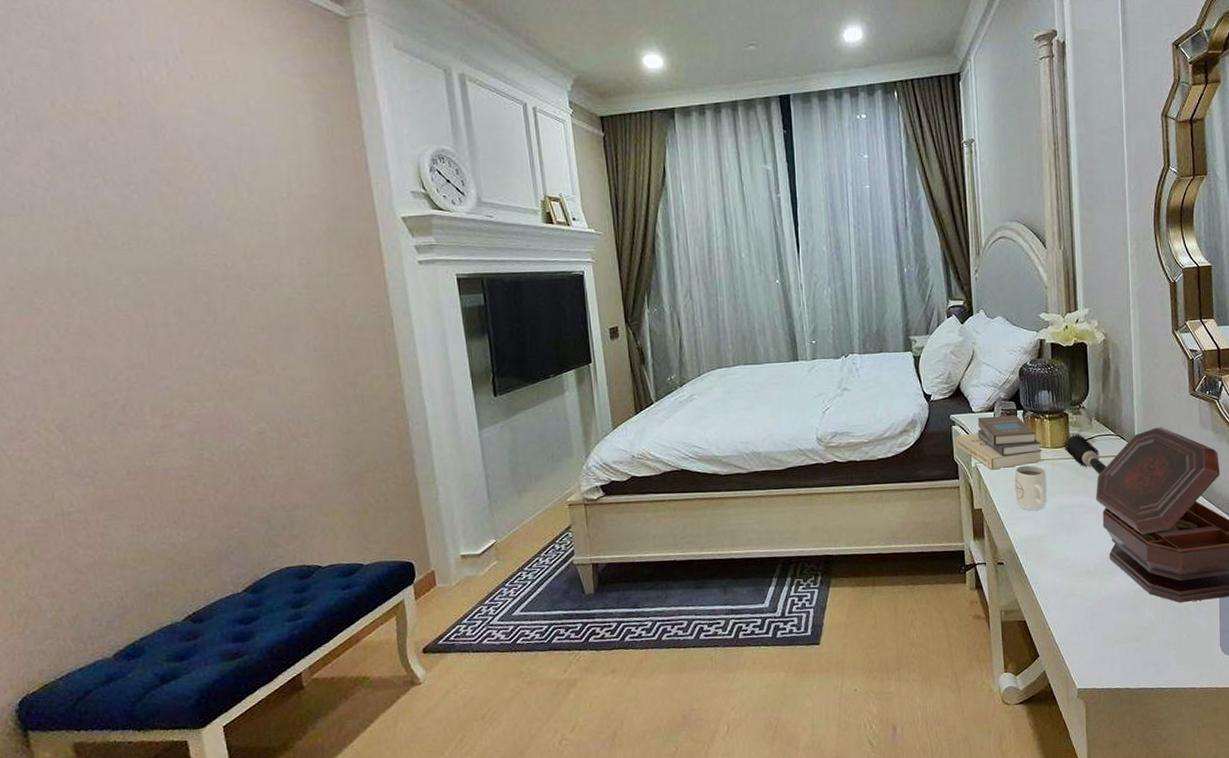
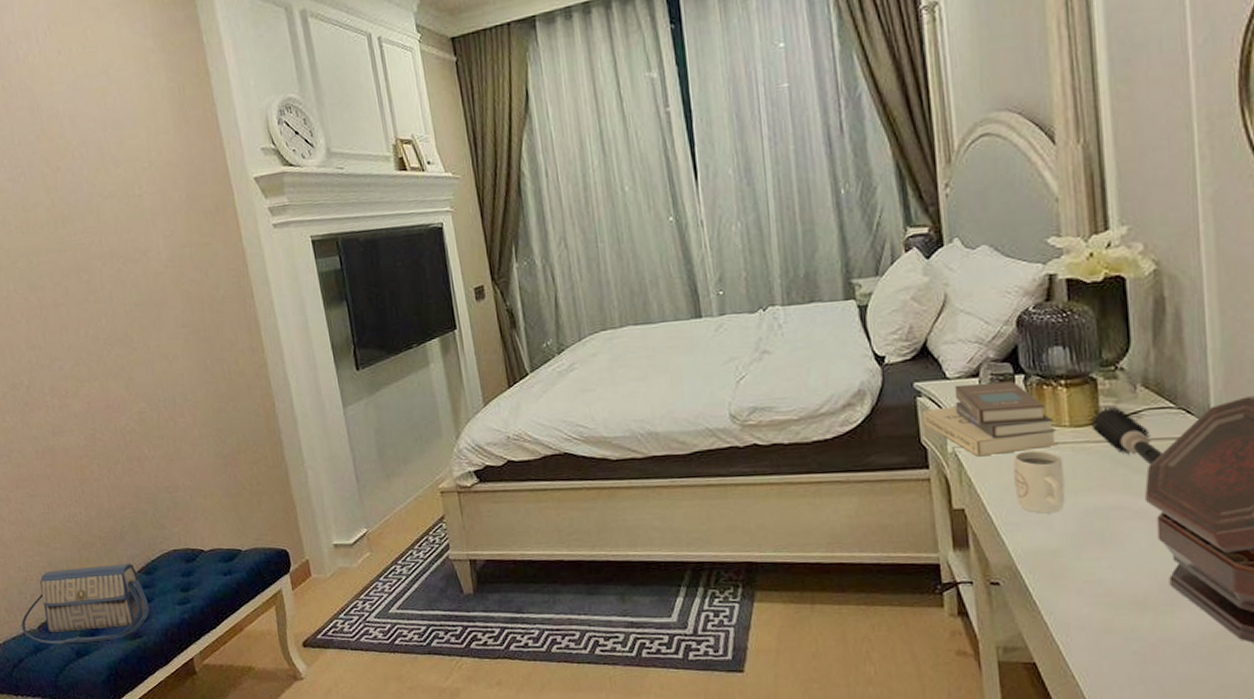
handbag: none [92,583,254,672] -> present [21,563,150,644]

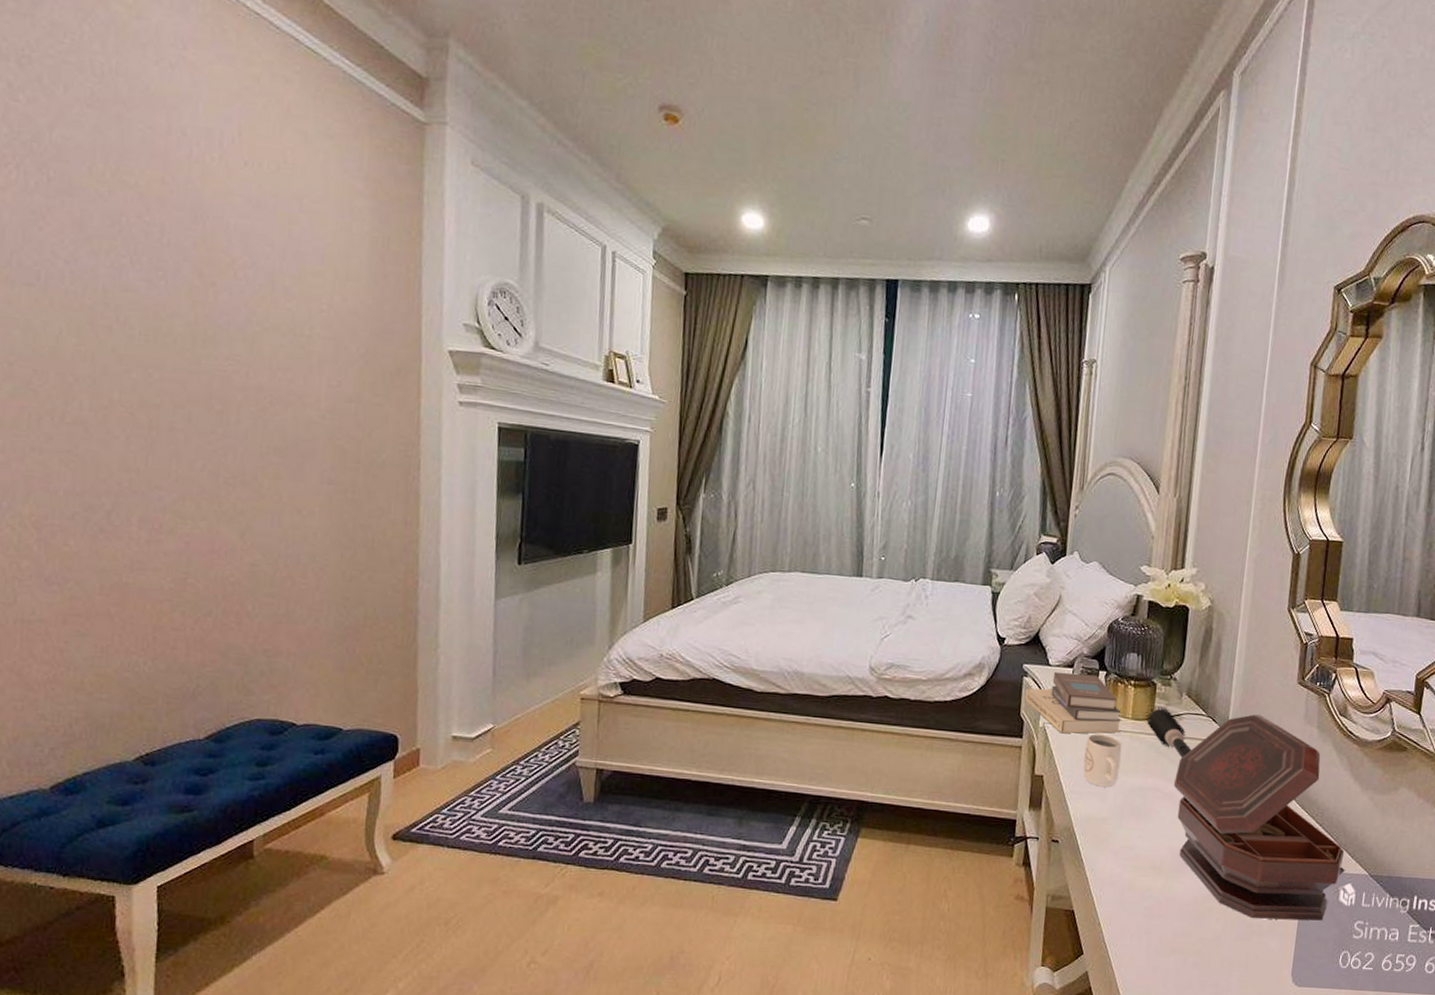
handbag: present [21,563,150,644] -> none [27,723,211,812]

